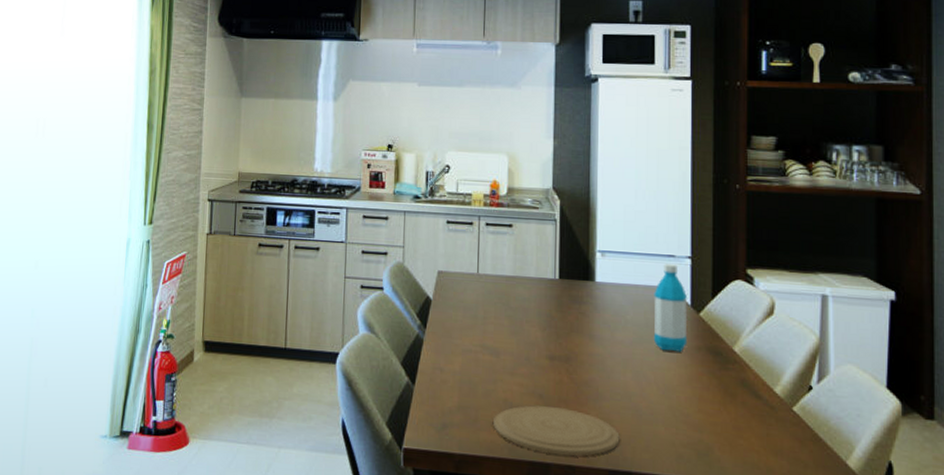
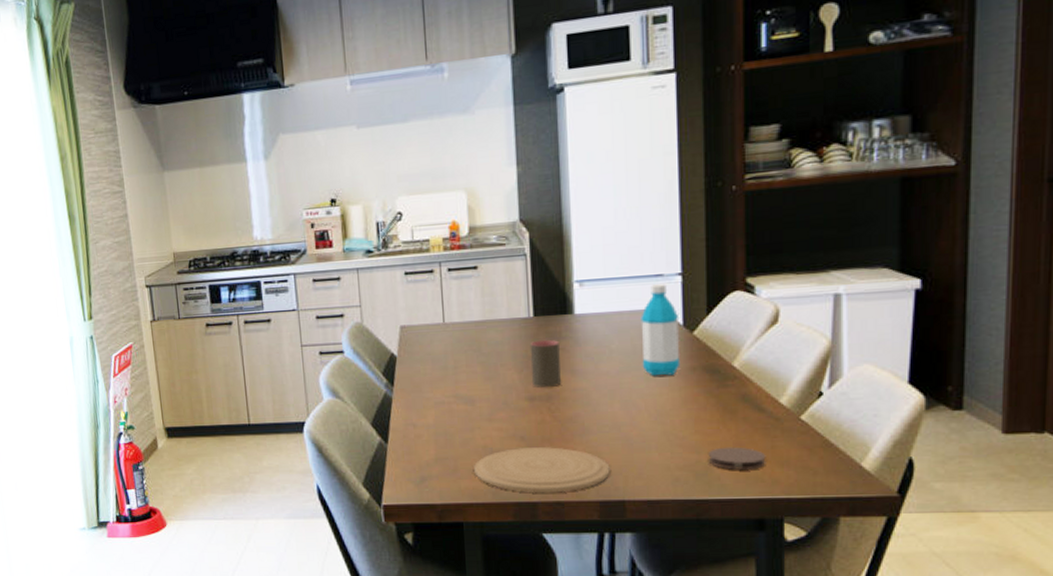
cup: none [553,302,580,350] -> present [529,339,561,388]
coaster: none [709,429,762,455] -> present [708,446,766,470]

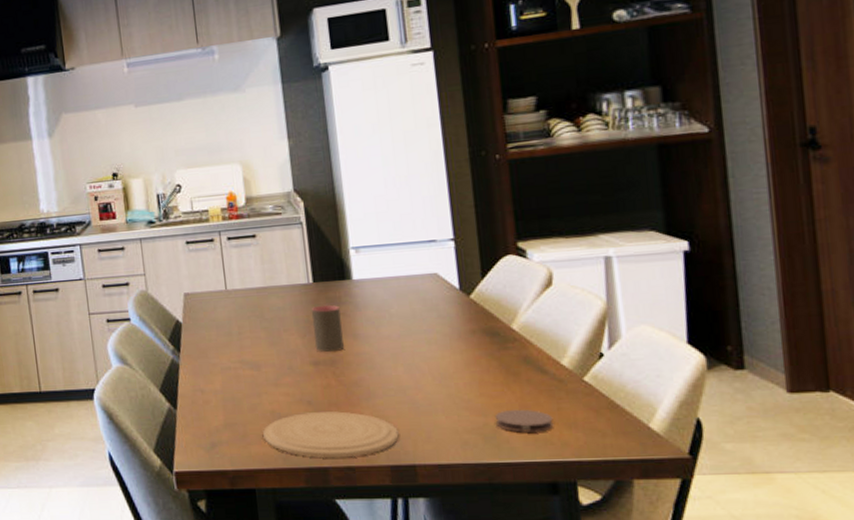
water bottle: present [640,284,681,376] -> none [417,249,460,340]

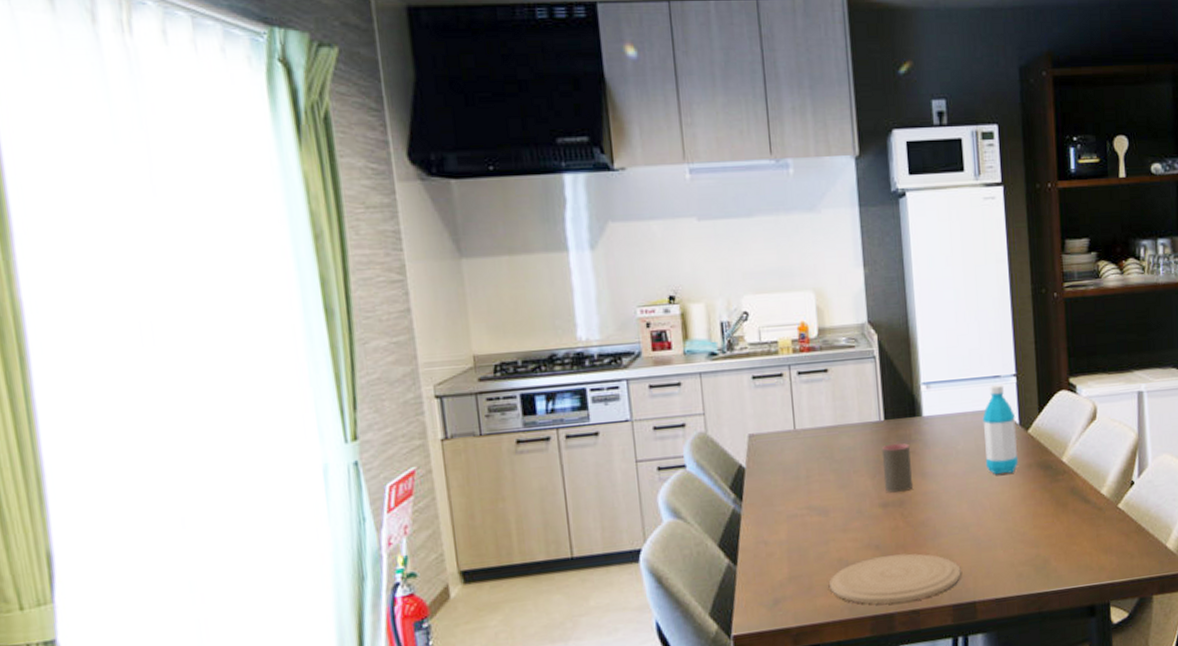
water bottle: none [417,249,460,340] -> present [982,385,1019,475]
coaster: present [494,409,554,433] -> none [1045,538,1094,561]

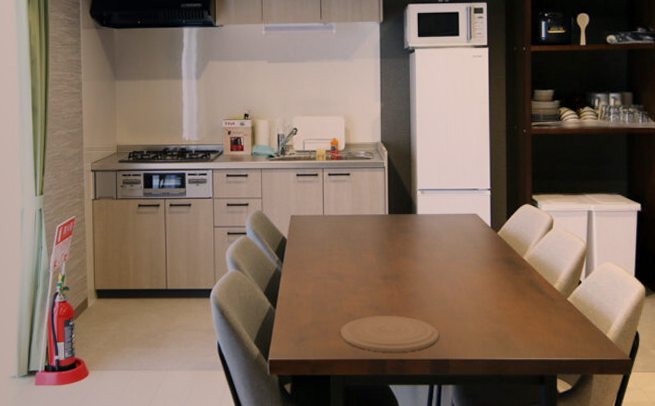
cup: present [881,443,912,494] -> none [385,232,406,270]
water bottle: present [982,385,1019,475] -> none [462,196,489,264]

